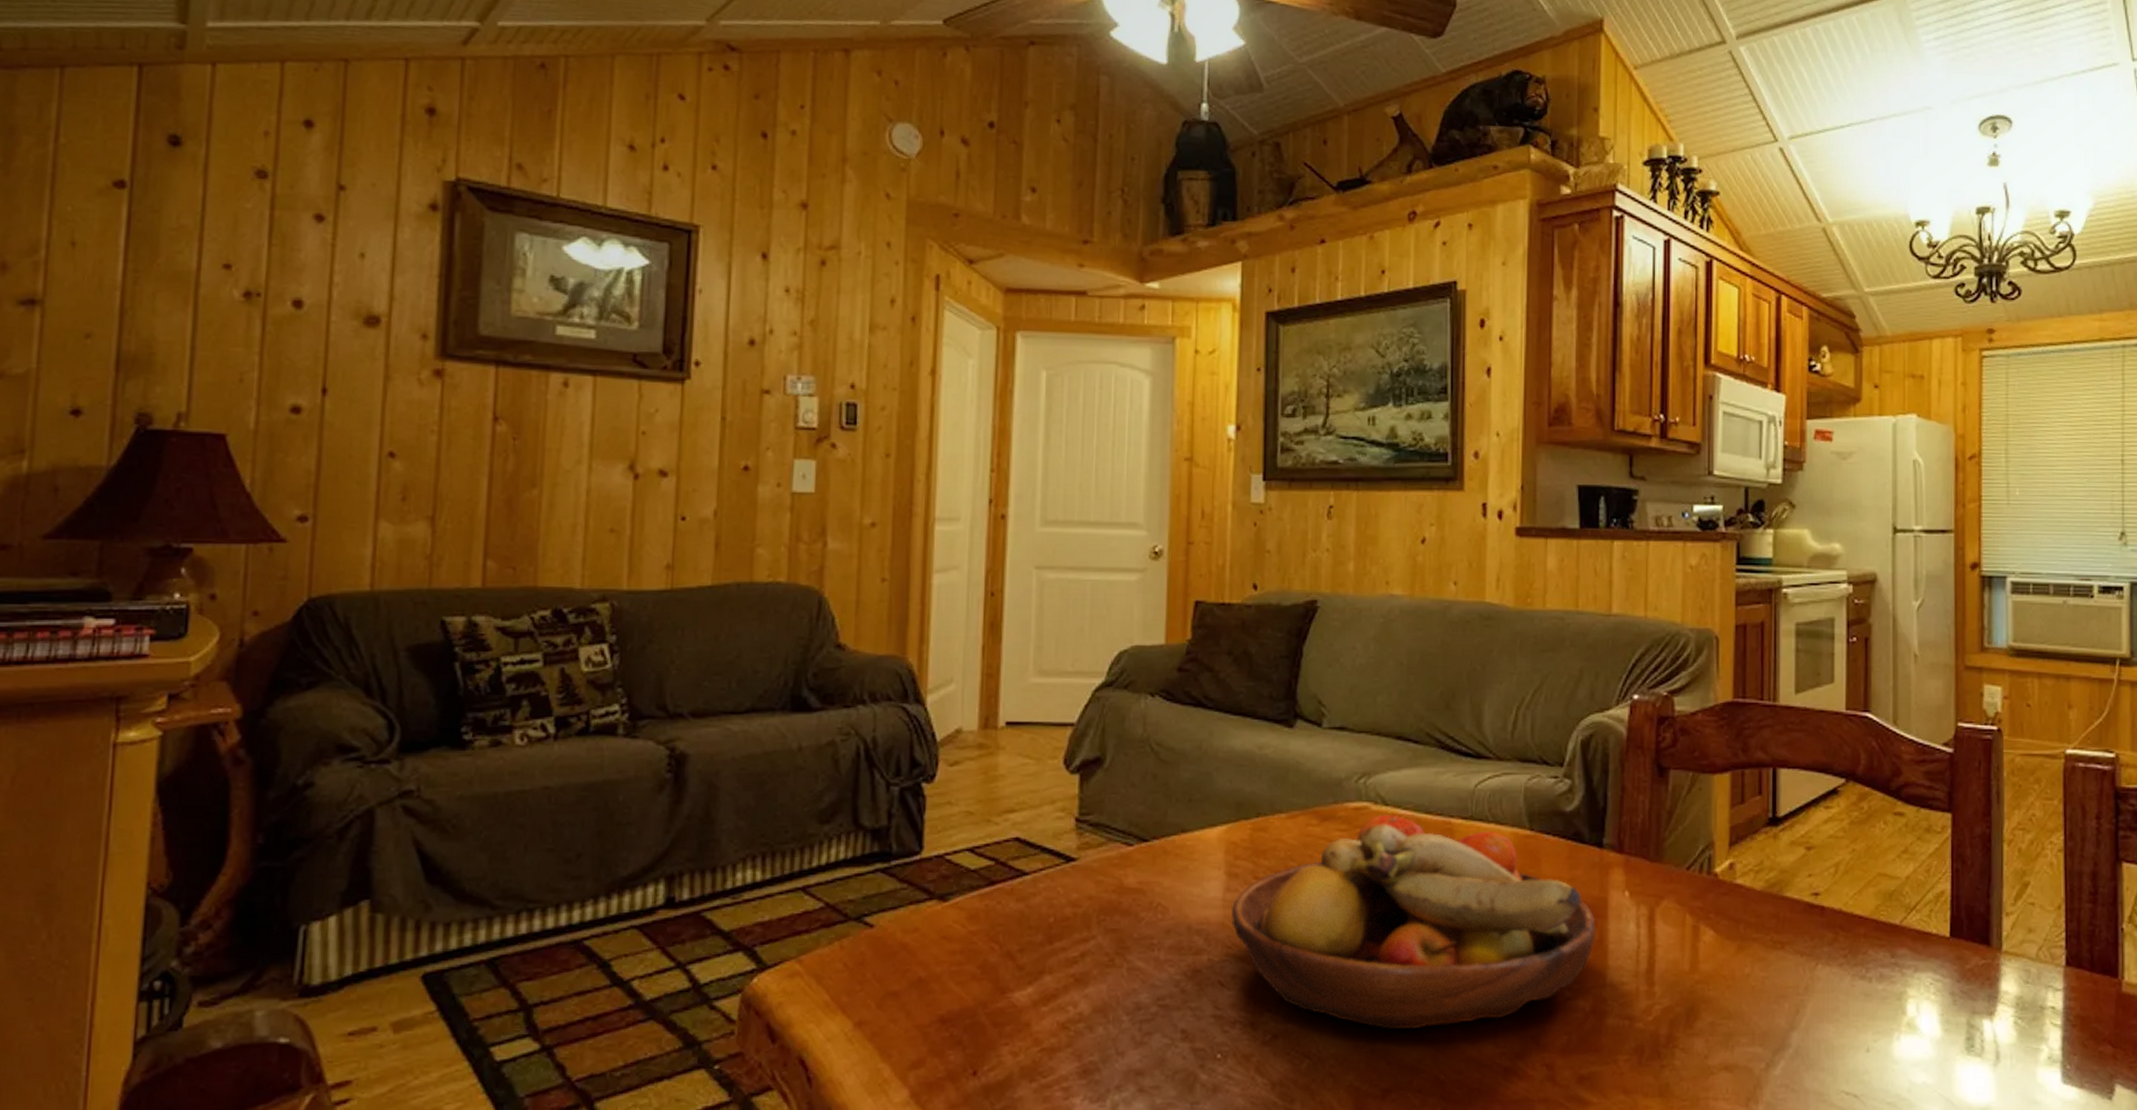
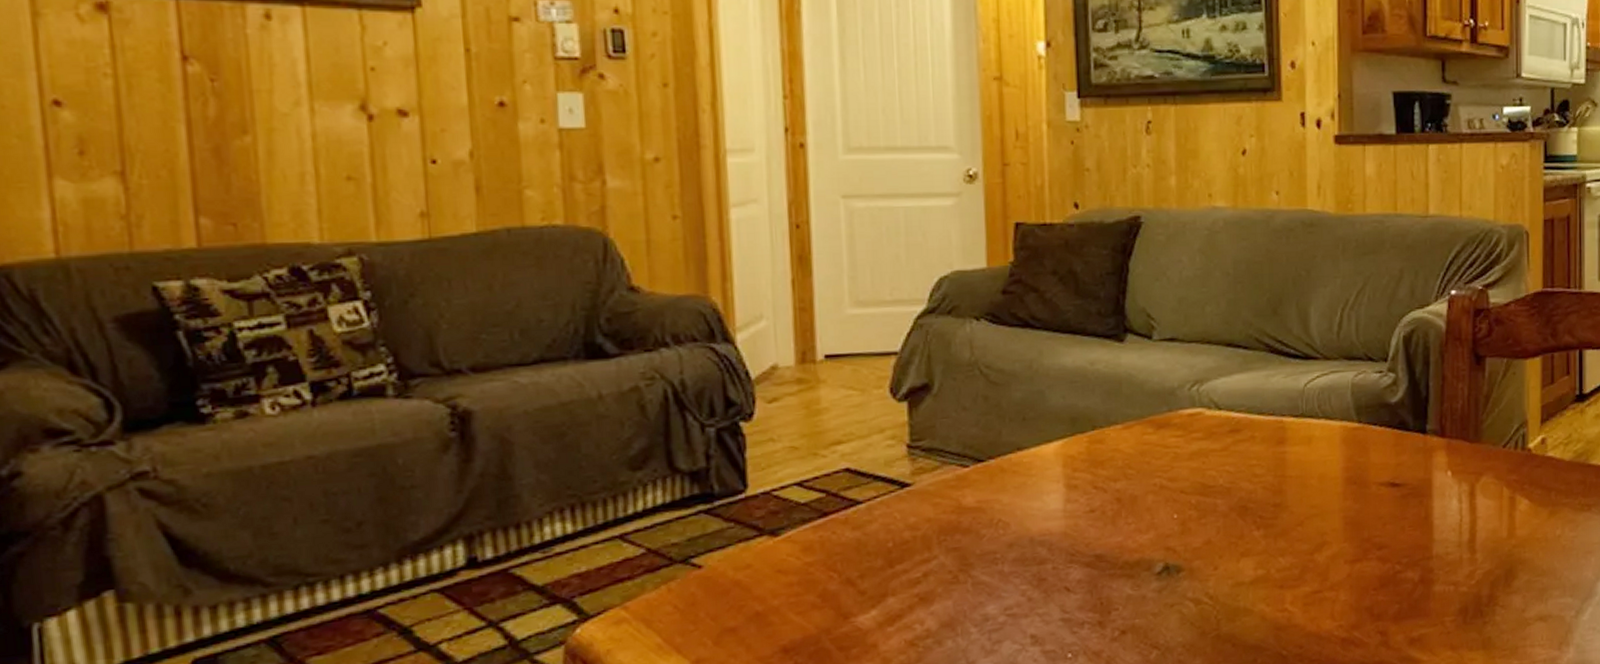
fruit bowl: present [1232,815,1596,1031] -> none [1073,418,1422,616]

